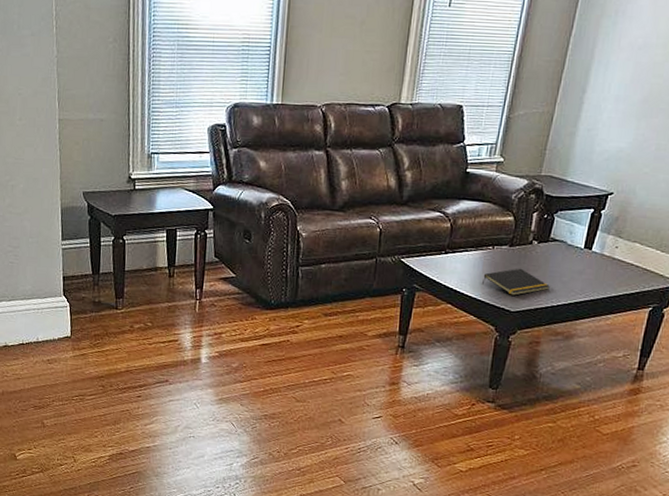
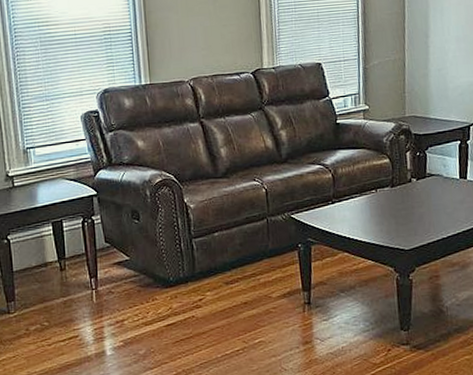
notepad: present [482,268,550,296] -> none [372,206,437,234]

